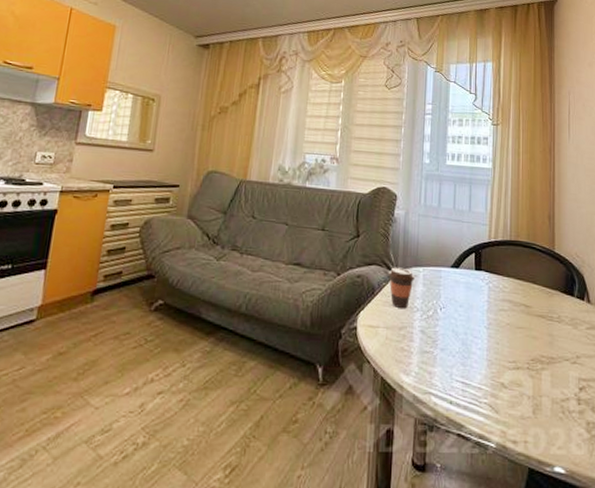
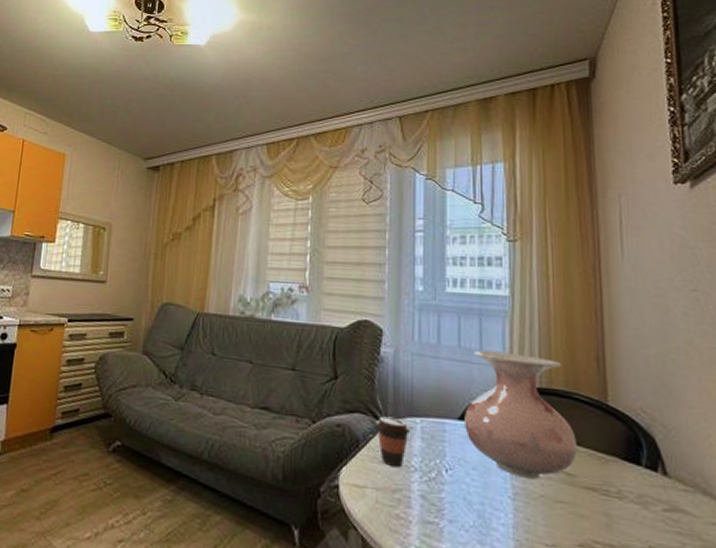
vase: none [455,211,533,311] -> present [464,350,577,479]

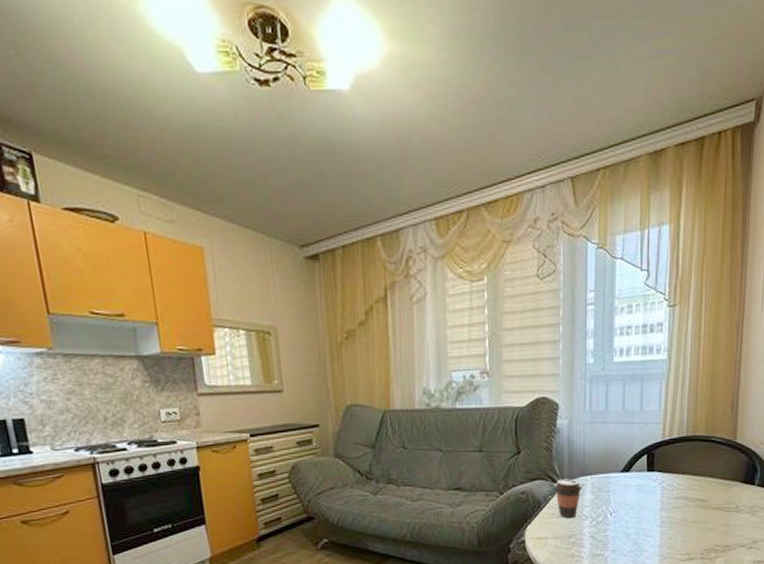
vase: present [464,350,577,479] -> none [626,410,711,509]

